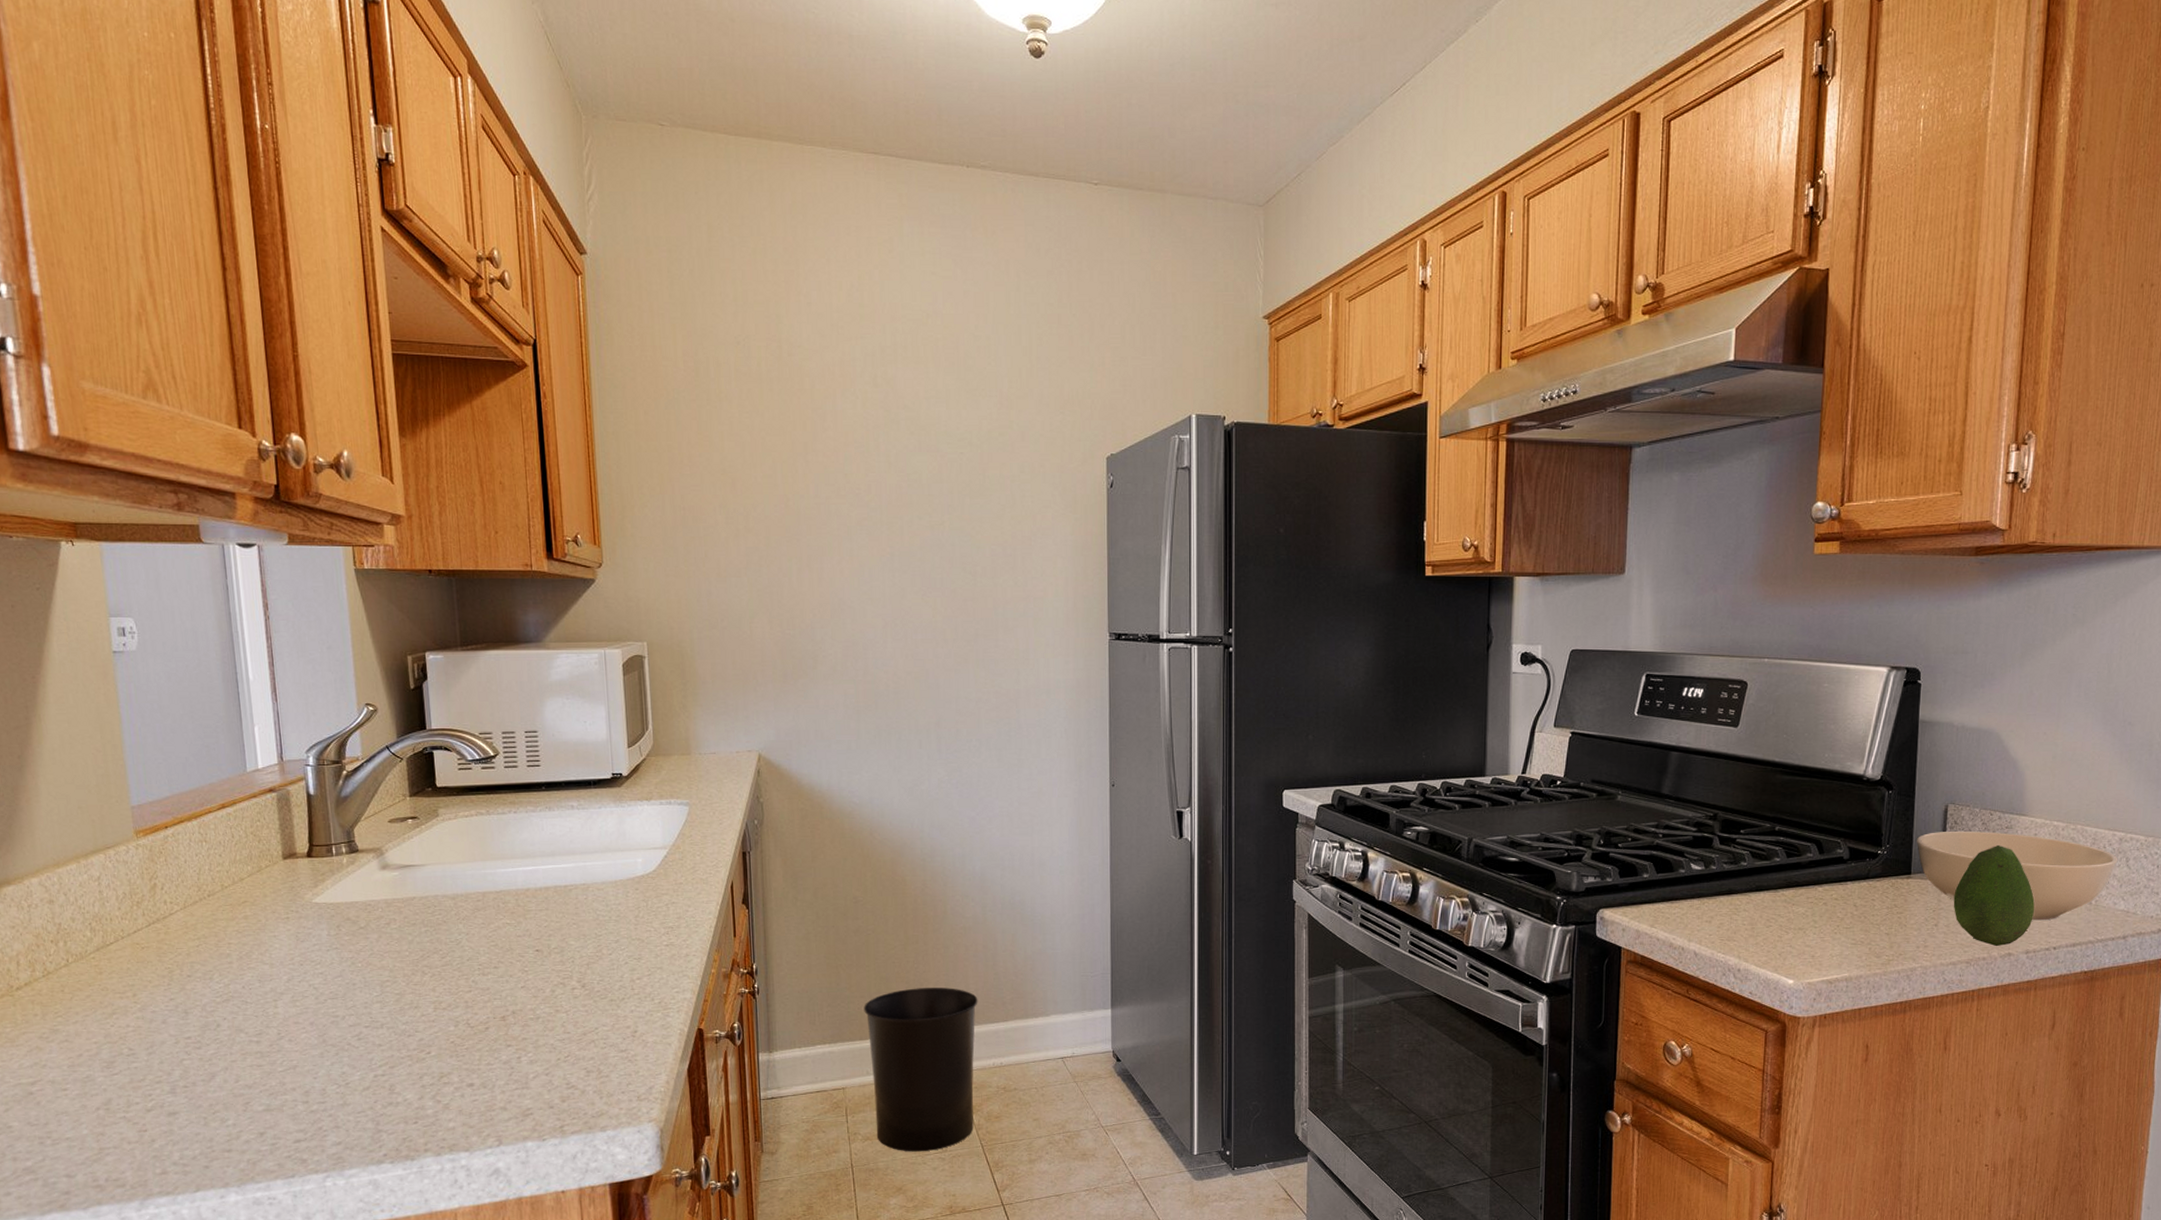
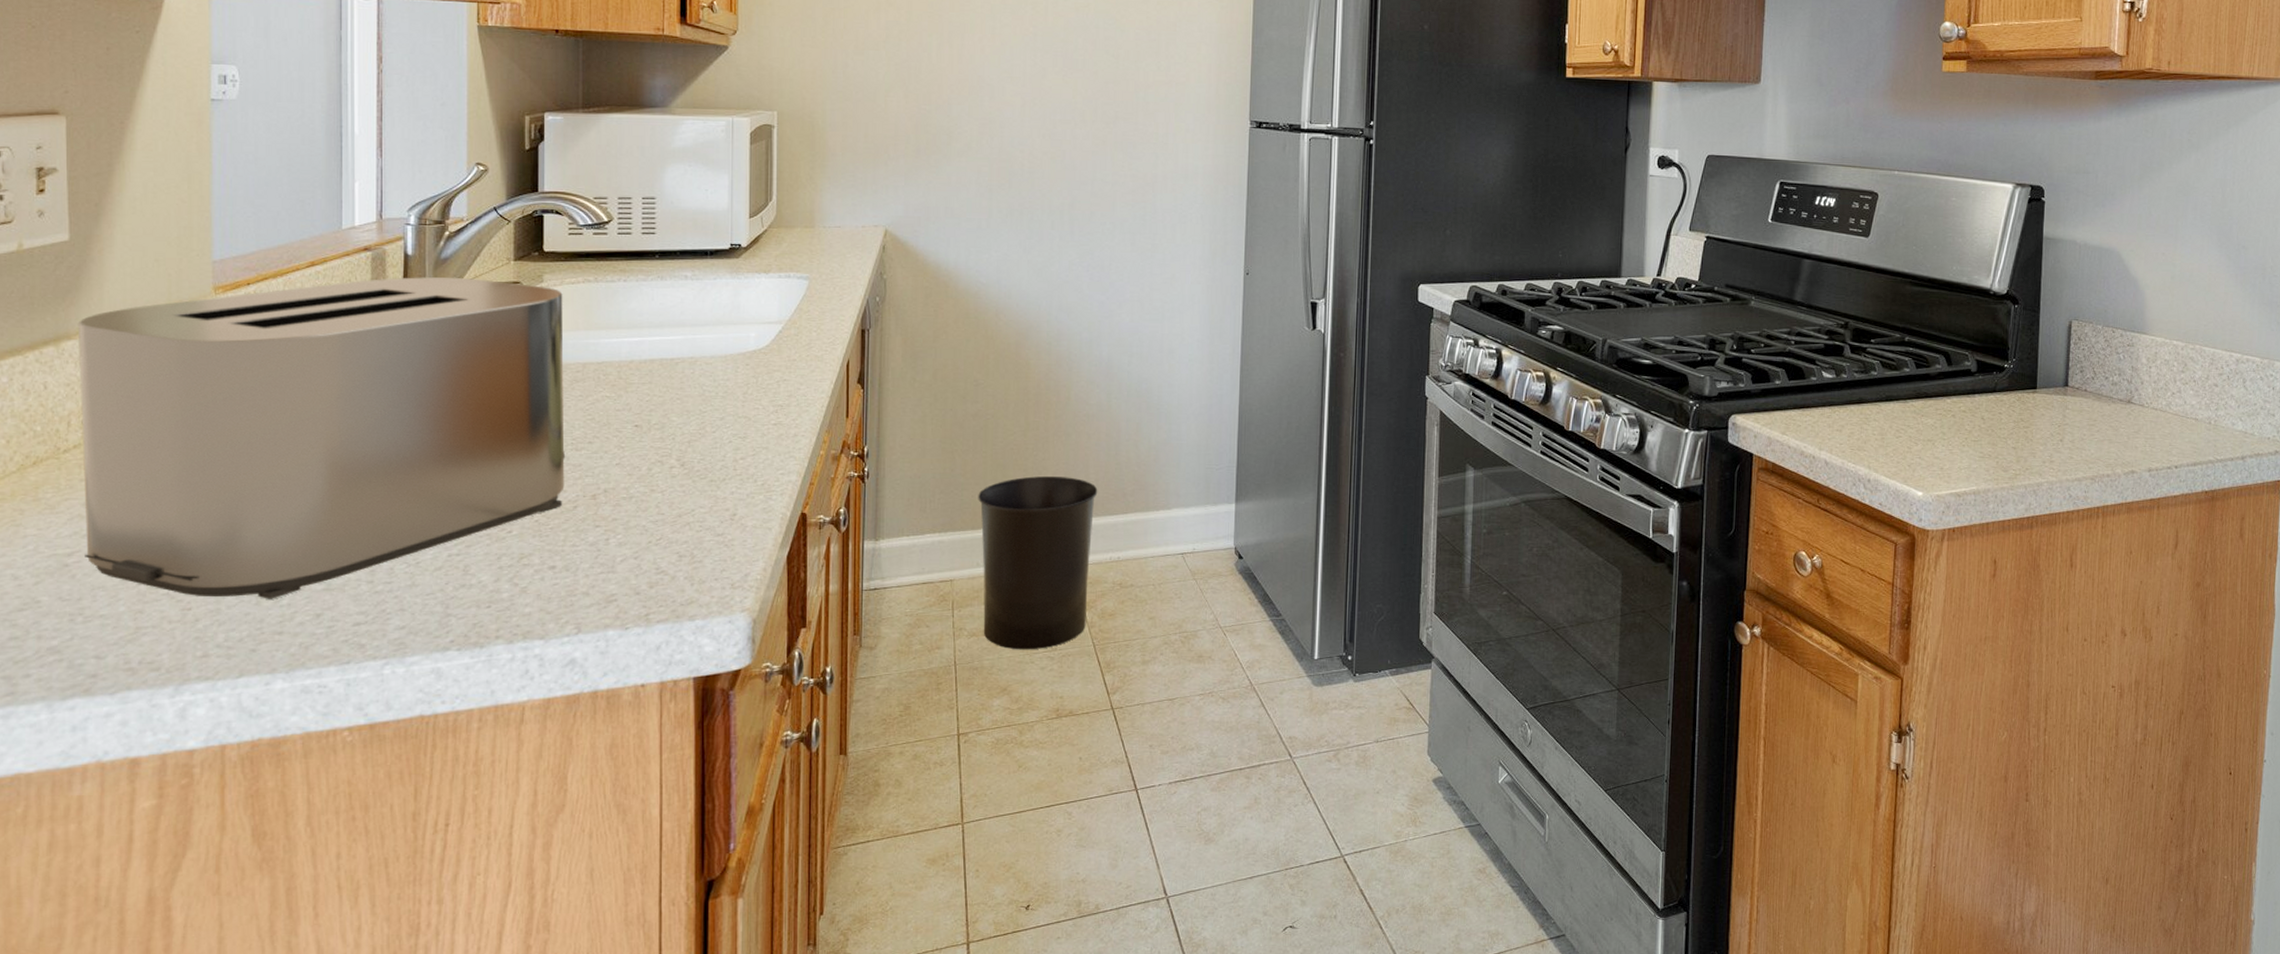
toaster: none [15,815,476,1120] -> present [77,277,565,599]
bowl: present [1916,830,2118,921] -> none [2041,346,2236,439]
fruit: present [1953,844,2035,947] -> none [2078,362,2157,464]

